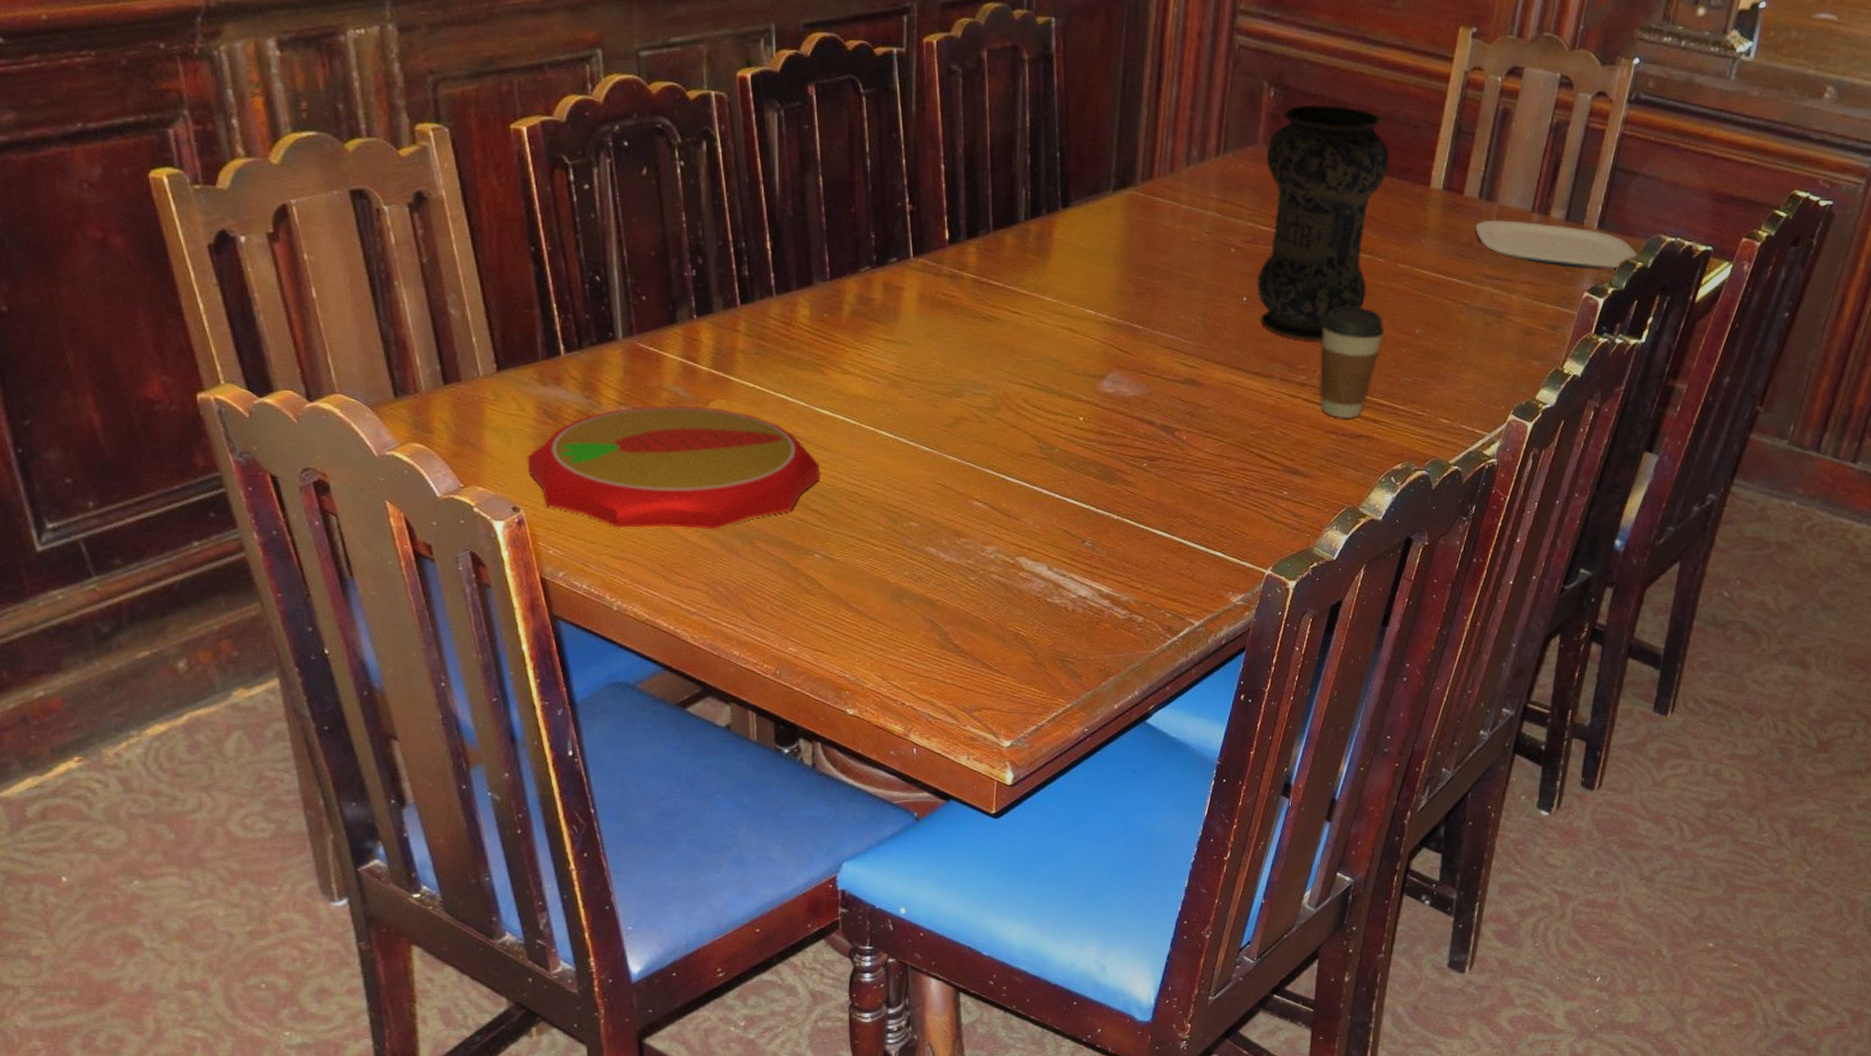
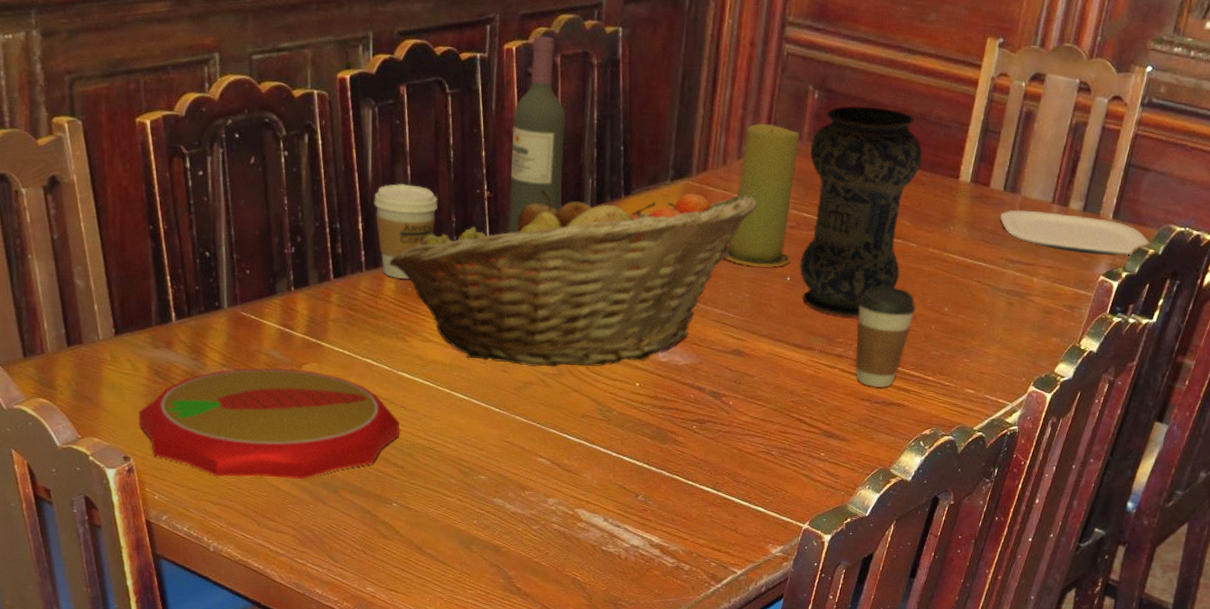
coffee cup: none [783,196,854,305] -> present [374,183,438,280]
fruit basket: none [802,202,1209,401] -> present [389,189,757,367]
wine bottle: none [933,27,995,252] -> present [508,35,566,234]
candle: none [1174,125,1255,287] -> present [725,123,800,267]

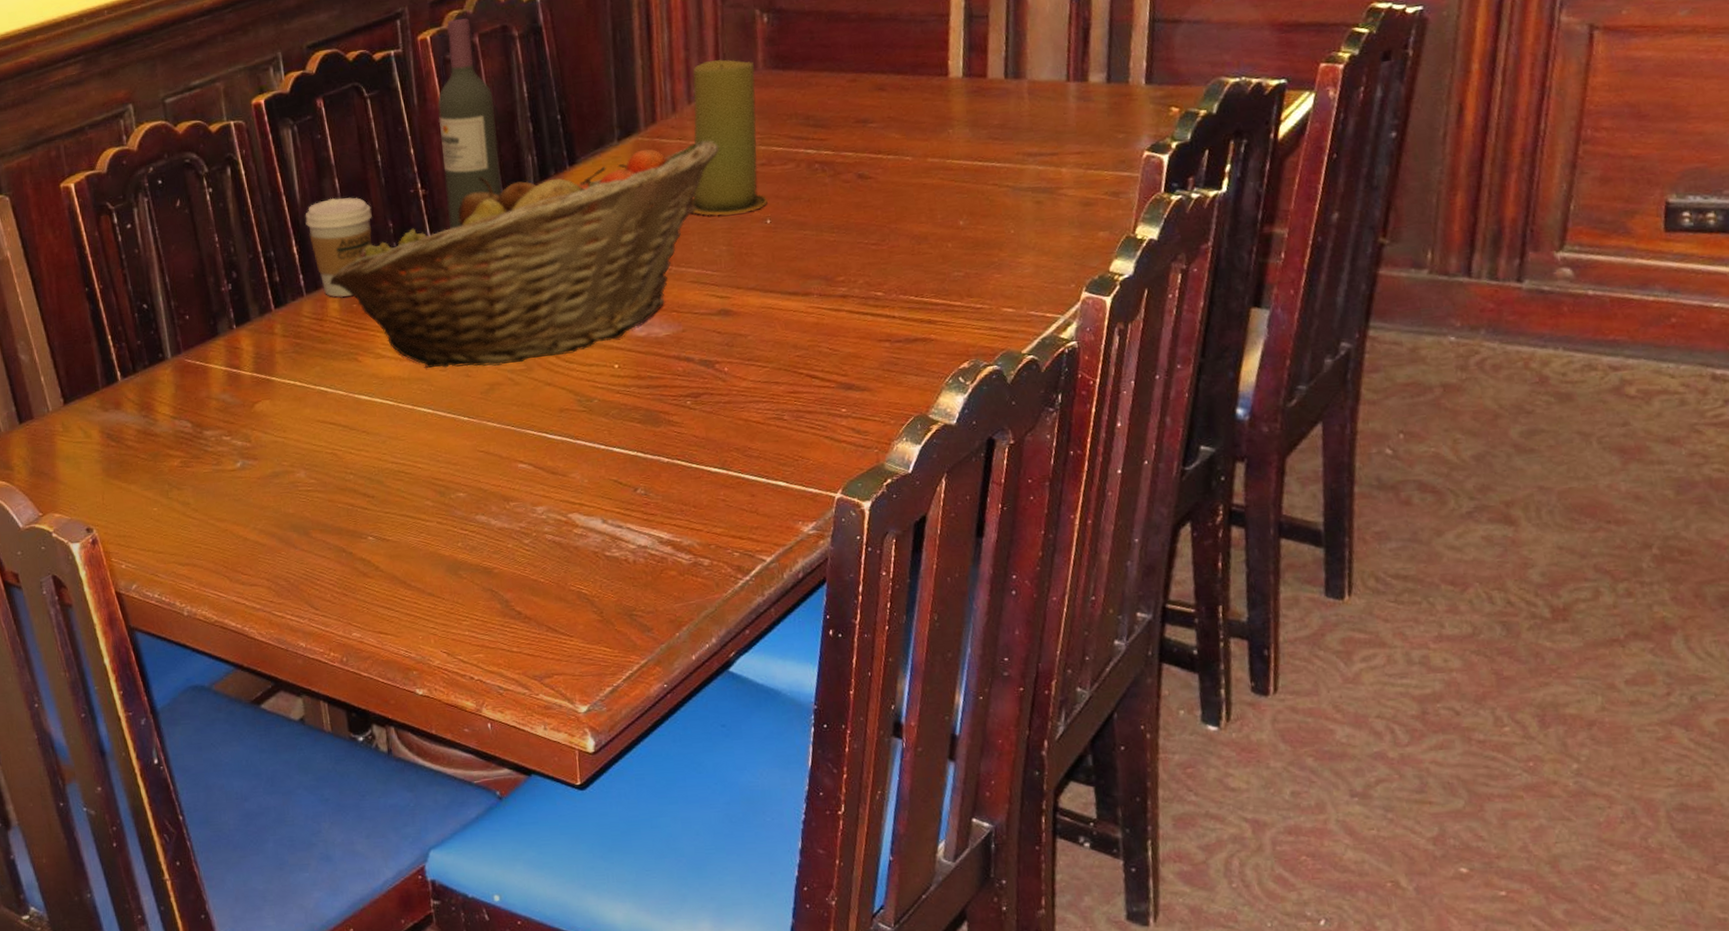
plate: present [138,367,400,480] -> none [95,408,365,535]
vase: present [800,106,923,317] -> none [768,16,901,253]
coffee cup: present [855,286,916,388] -> none [854,208,925,325]
plate: present [1001,210,1150,255] -> none [1007,87,1200,132]

